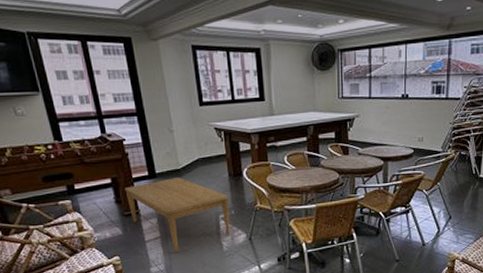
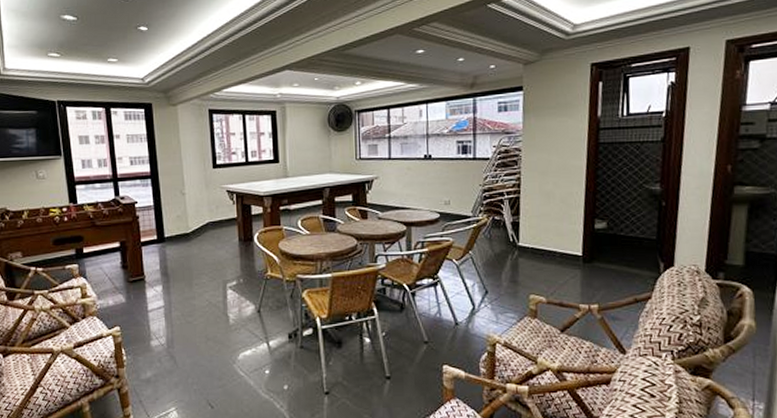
coffee table: present [124,178,230,252] -> none [132,242,238,324]

